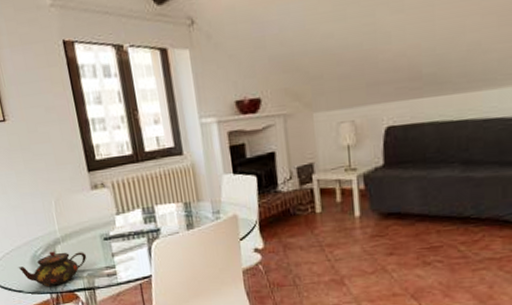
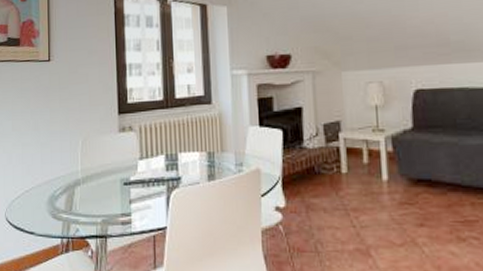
teapot: present [18,251,87,286] -> none [34,193,104,230]

